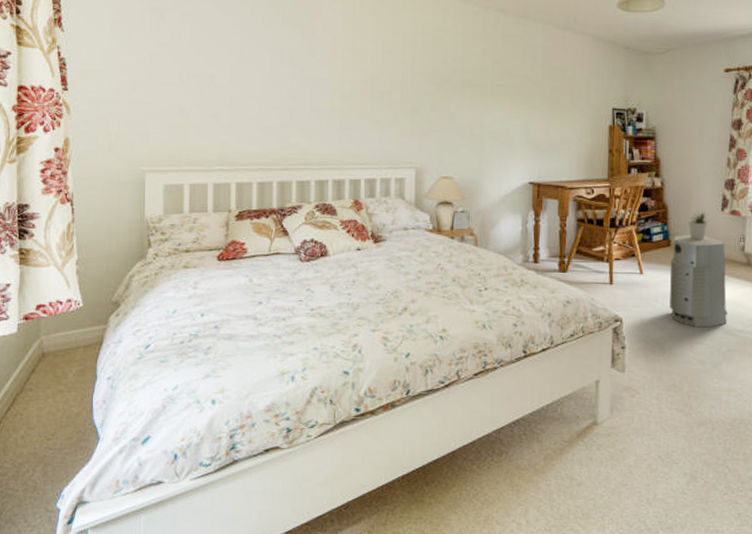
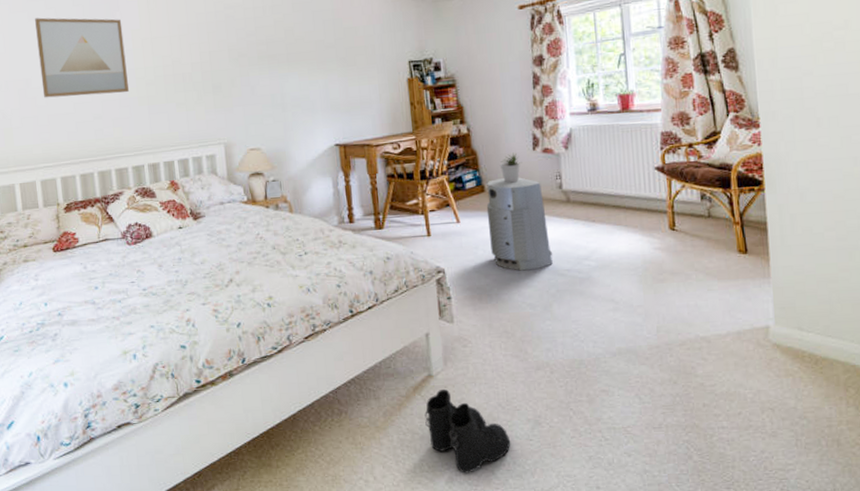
wall art: none [227,12,323,103] -> present [35,17,129,98]
boots: none [585,437,666,523] -> present [424,388,511,474]

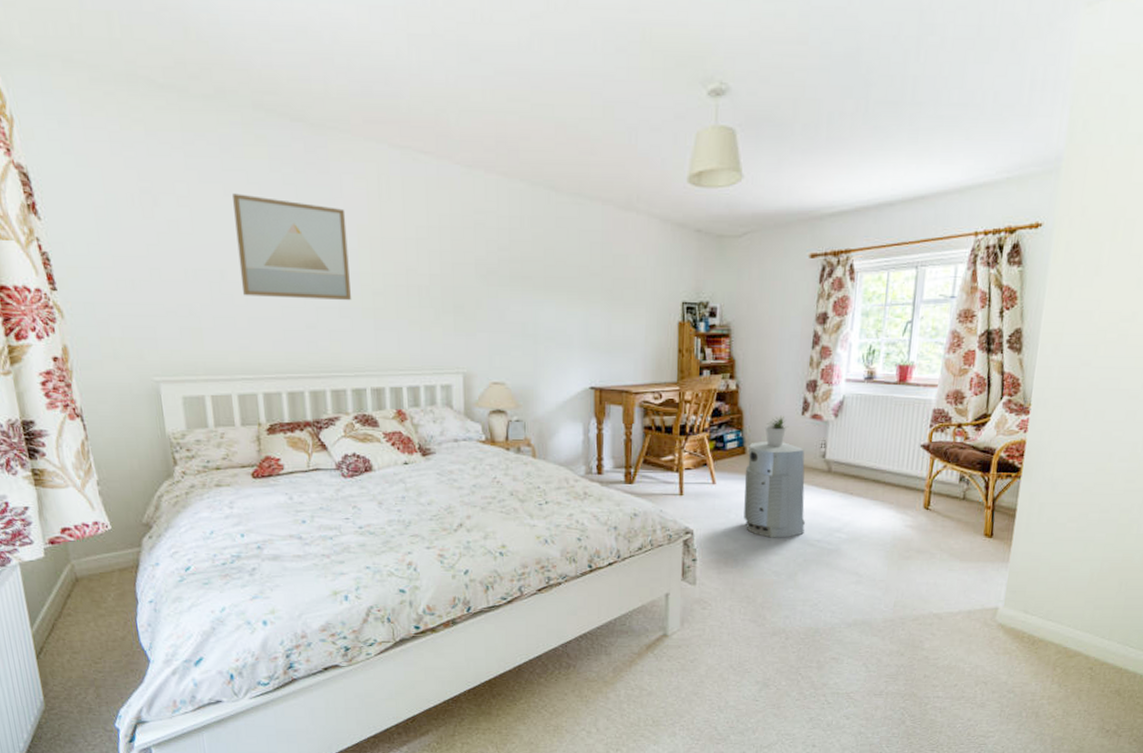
boots: present [424,388,511,474] -> none [655,648,737,729]

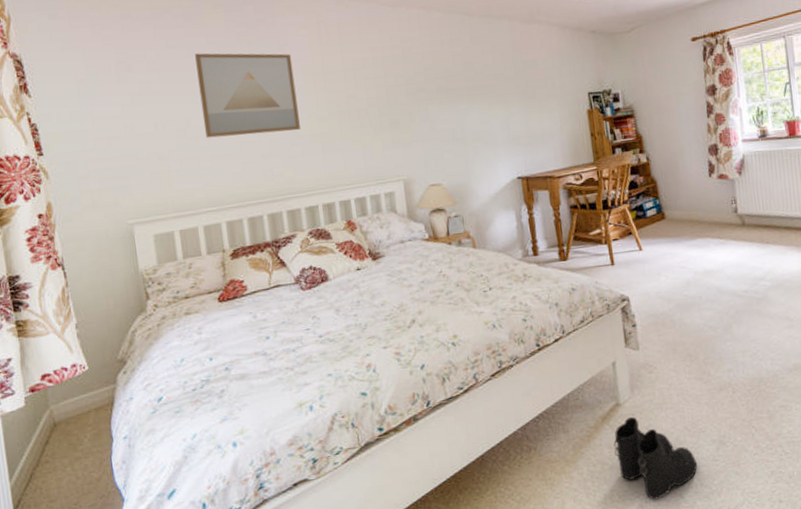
boots: none [655,648,737,729] -> present [613,416,698,500]
air purifier: present [744,442,806,538] -> none [667,203,731,295]
potted plant: present [765,415,789,447] -> none [678,180,700,210]

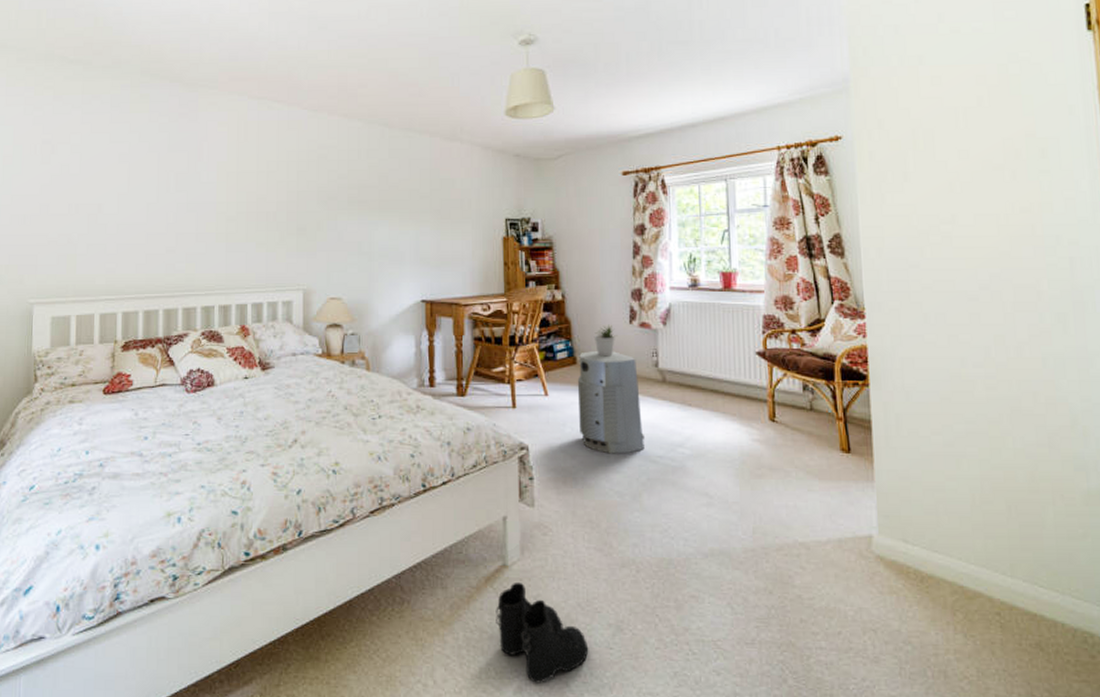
wall art: present [195,53,300,138] -> none [114,141,208,227]
air purifier: none [667,203,731,295] -> present [577,351,646,454]
potted plant: none [678,180,700,210] -> present [593,324,618,357]

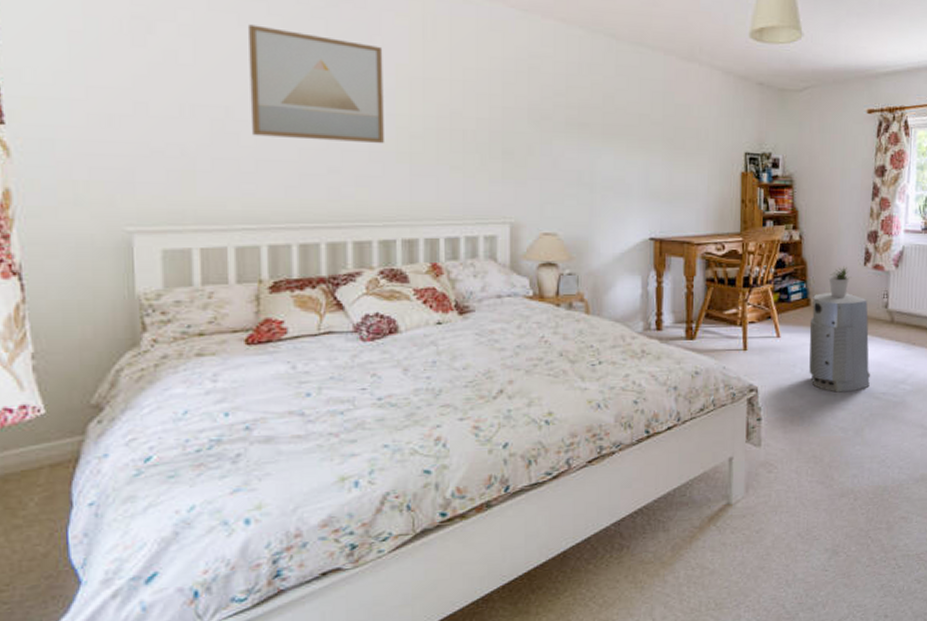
wall art: none [114,141,208,227] -> present [249,24,384,144]
boots: present [496,581,589,684] -> none [718,518,806,610]

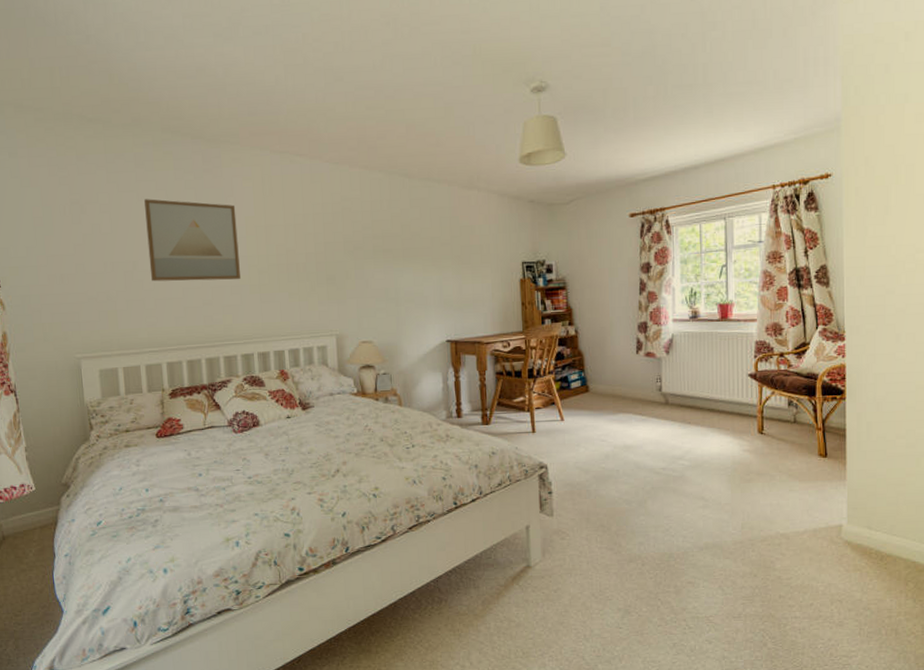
air purifier: present [809,293,871,393] -> none [589,379,650,469]
potted plant: present [828,266,852,298] -> none [604,355,626,384]

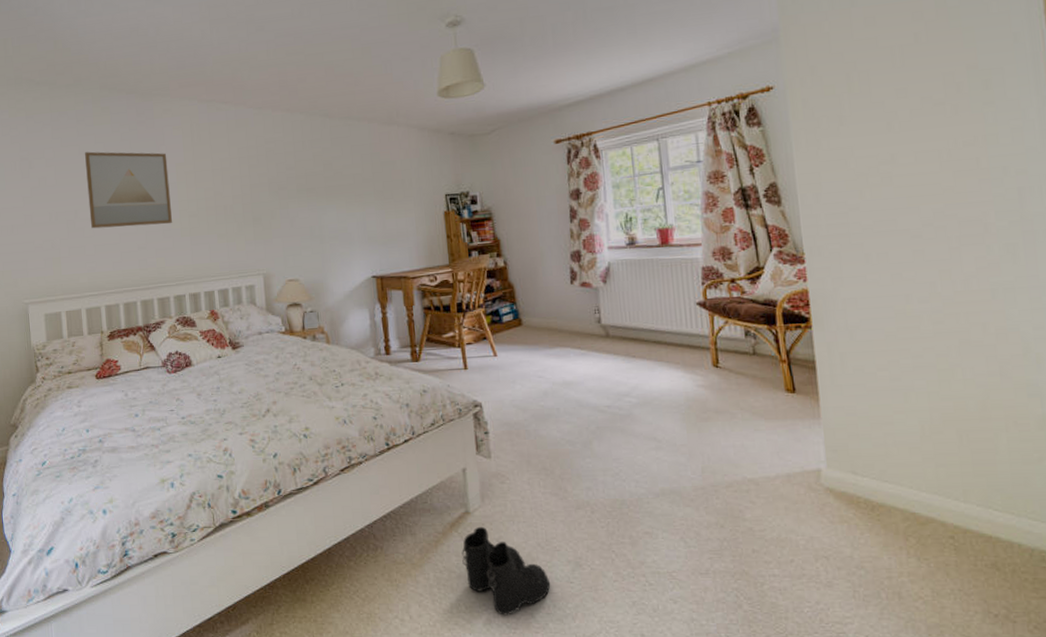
boots: none [521,579,602,659] -> present [461,526,551,616]

